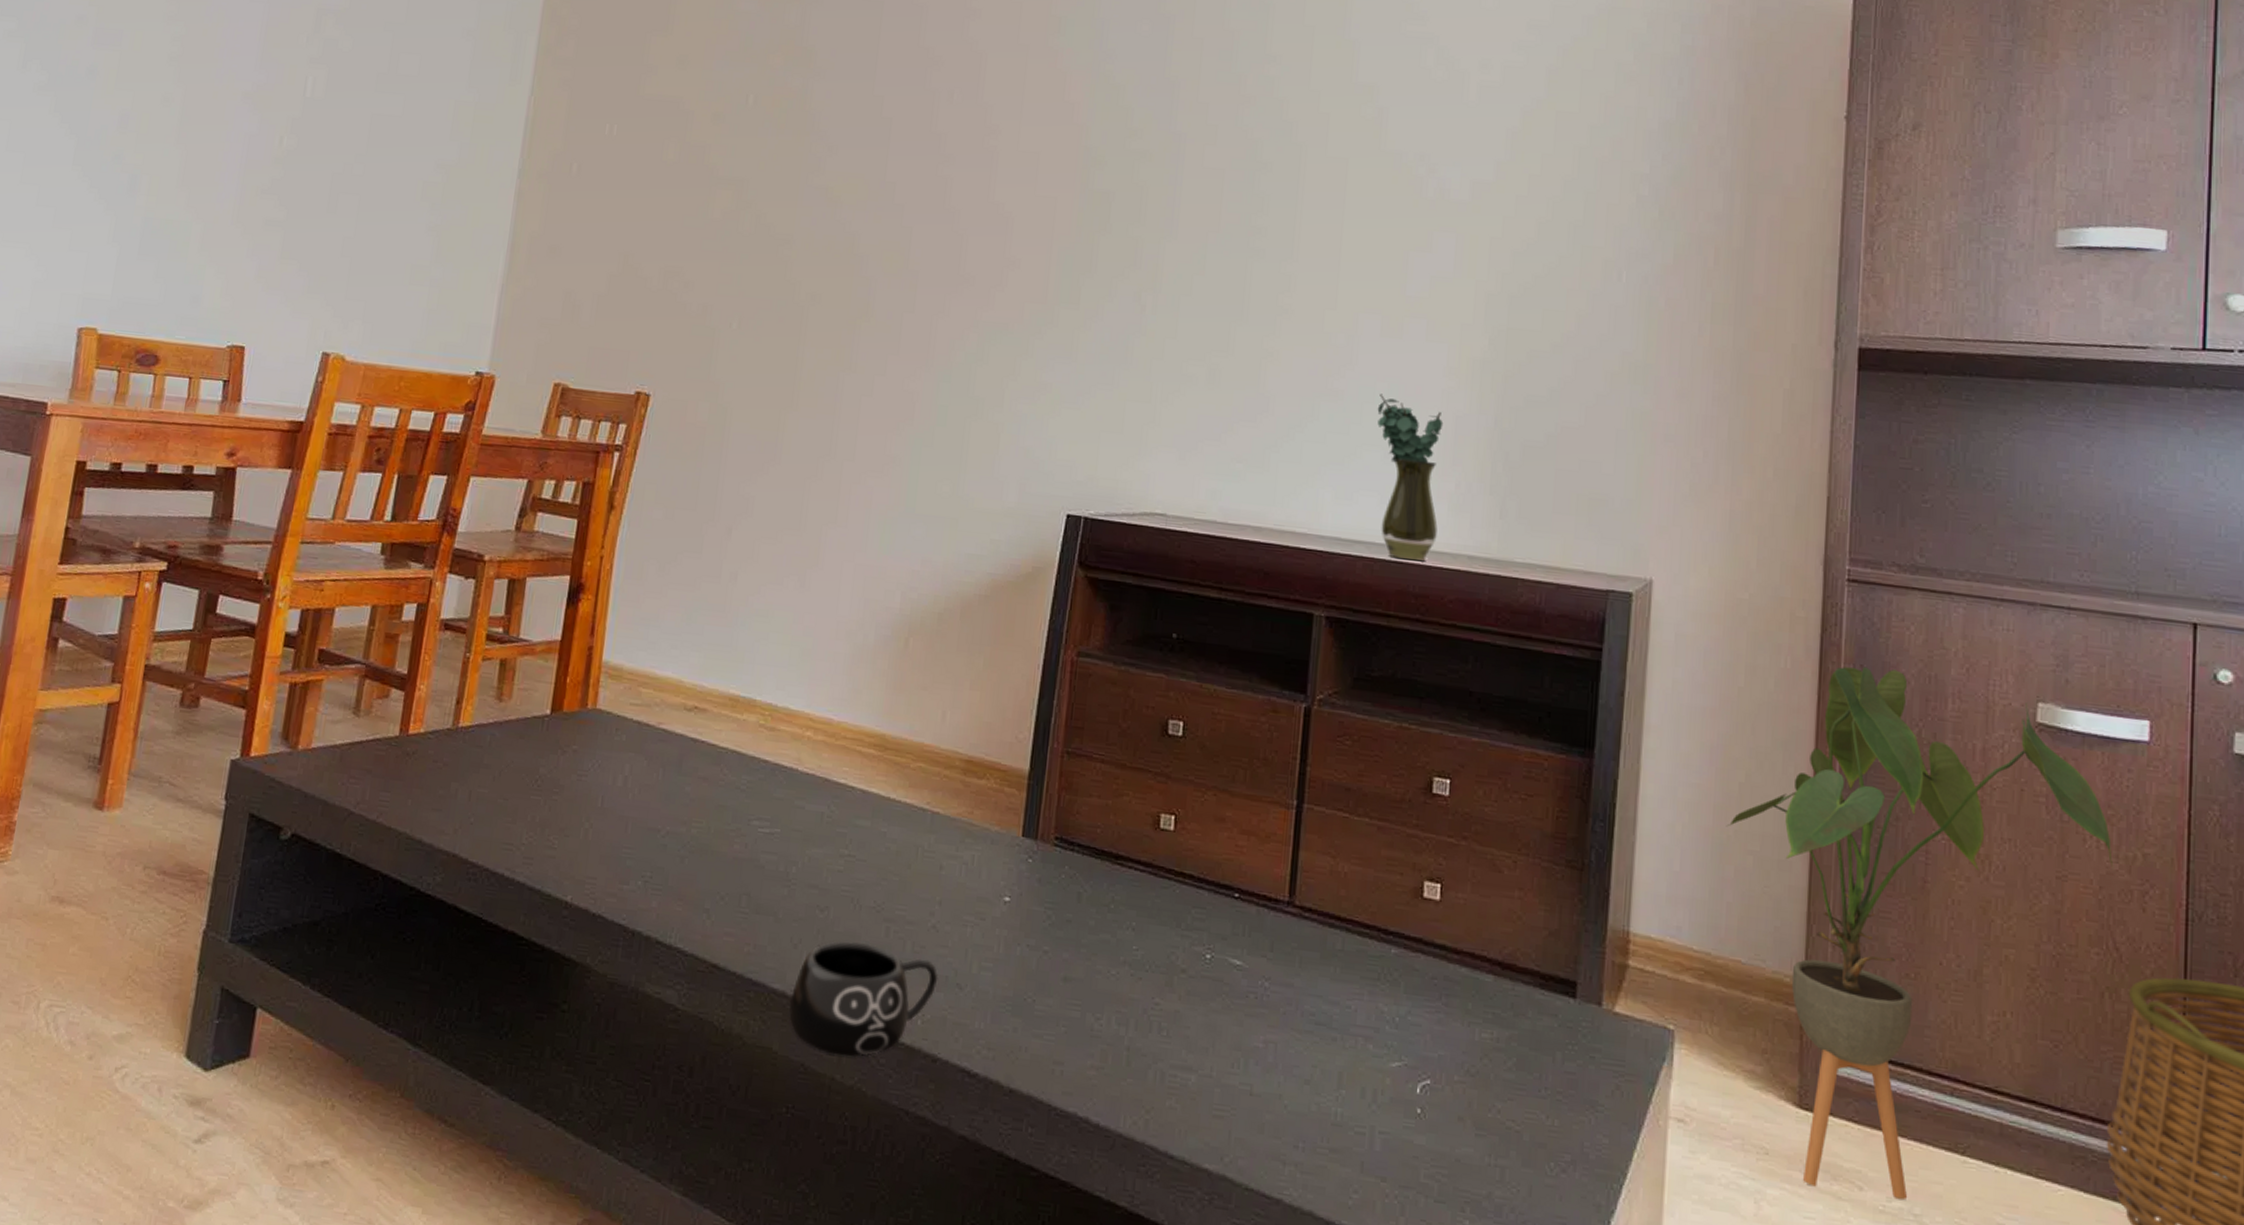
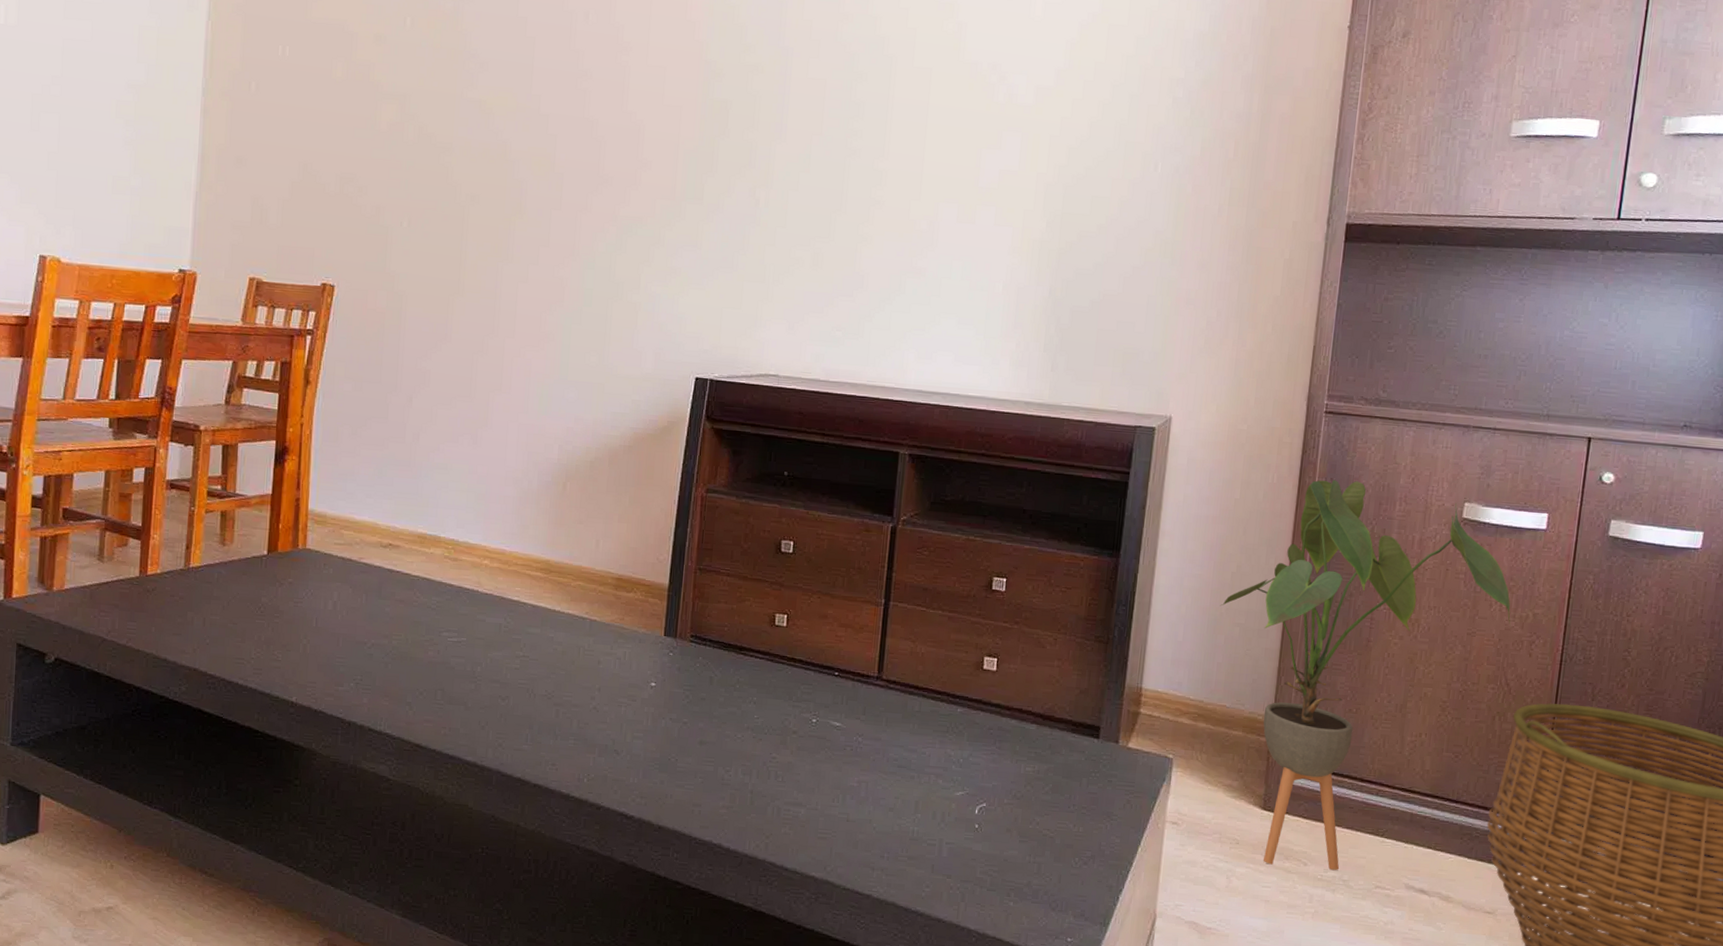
mug: present [789,941,939,1057] -> none [480,722,600,808]
vase: present [1377,393,1444,562] -> none [953,270,1008,408]

